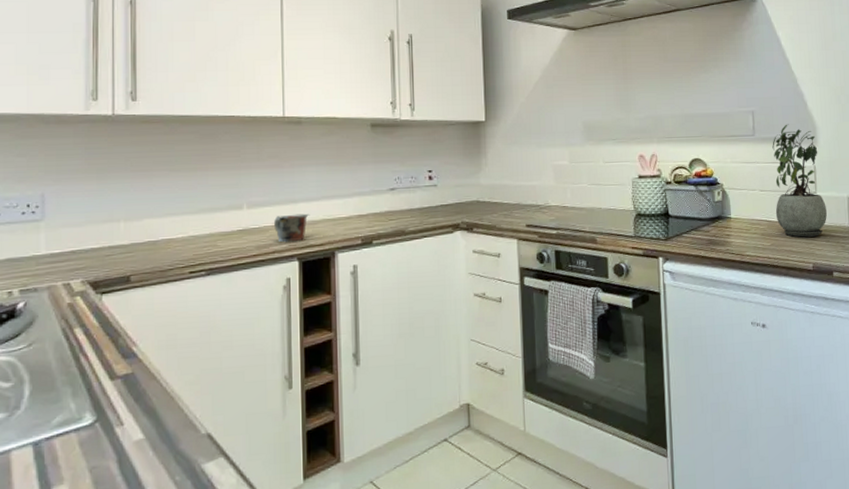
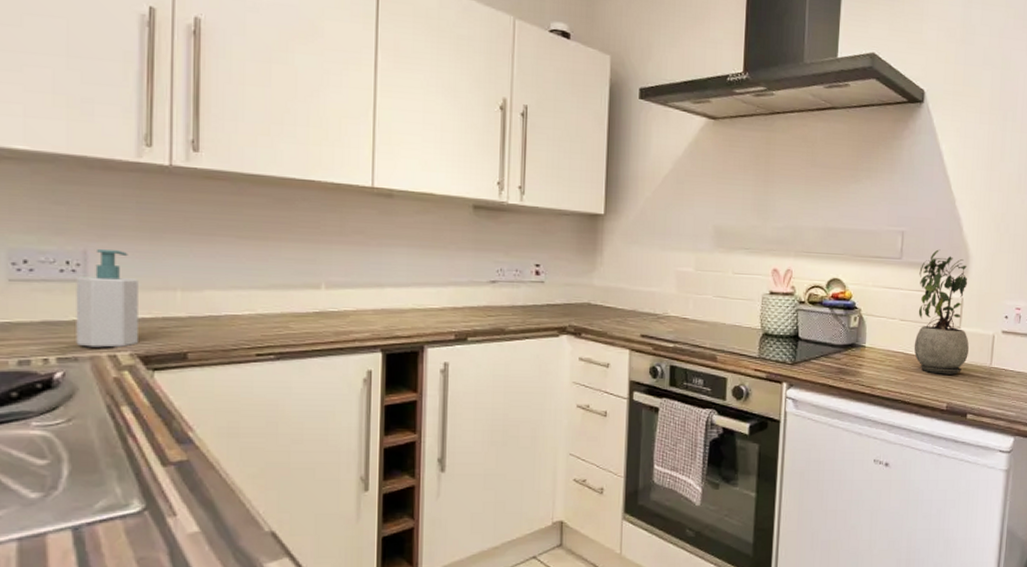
soap bottle: none [35,191,88,278] -> present [76,249,138,348]
mug: present [274,213,310,243] -> none [356,299,398,331]

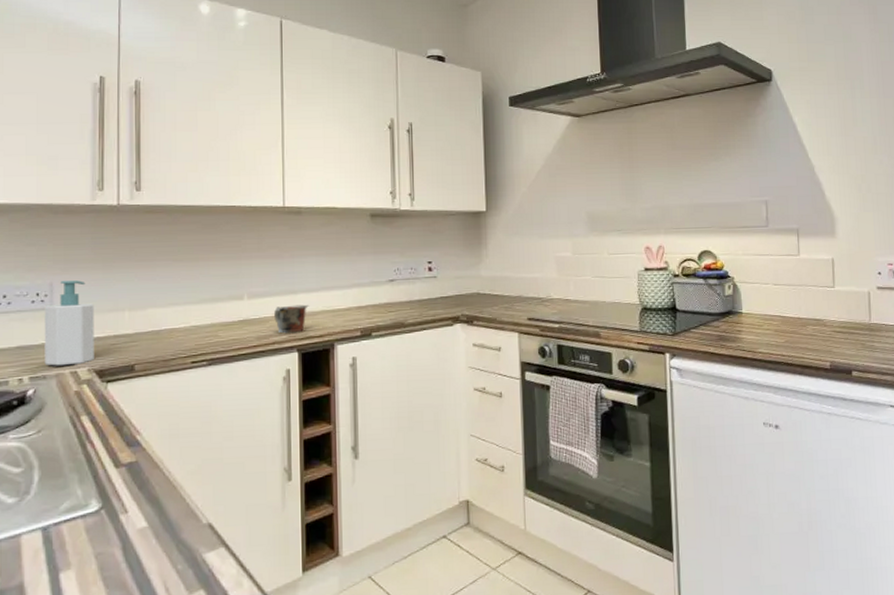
mug: none [356,299,398,331] -> present [274,304,310,334]
potted plant: present [913,249,969,375] -> none [787,214,846,334]

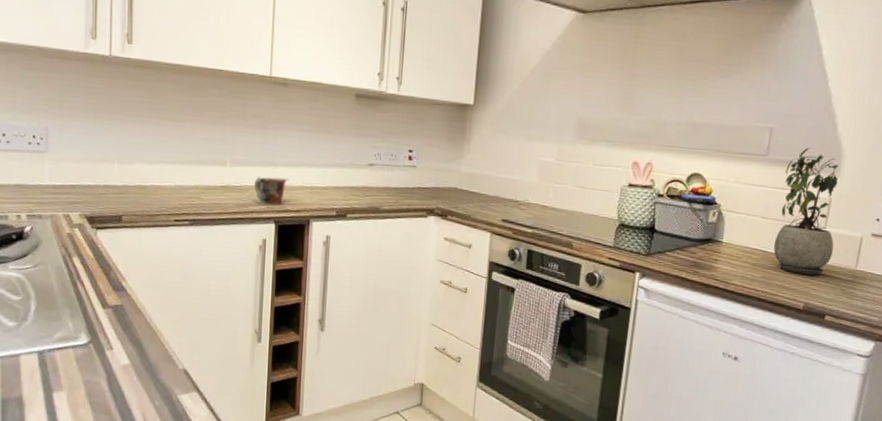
soap bottle: present [44,280,94,366] -> none [40,126,86,209]
potted plant: none [787,214,846,334] -> present [773,147,839,275]

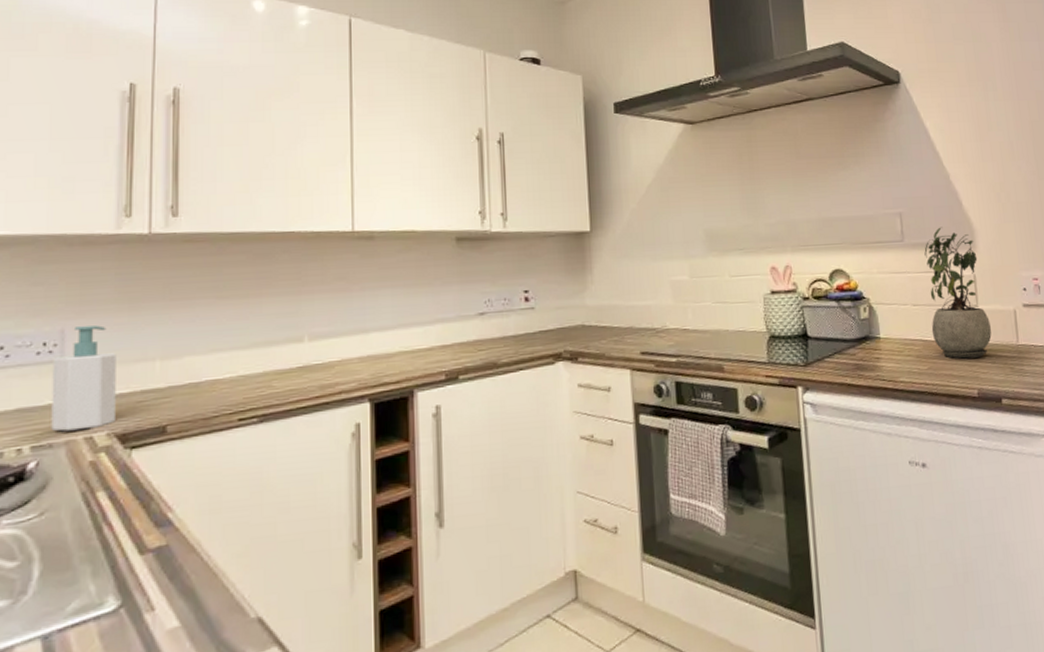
soap bottle: none [40,126,86,209] -> present [51,325,116,432]
mug: present [254,177,289,205] -> none [341,345,384,381]

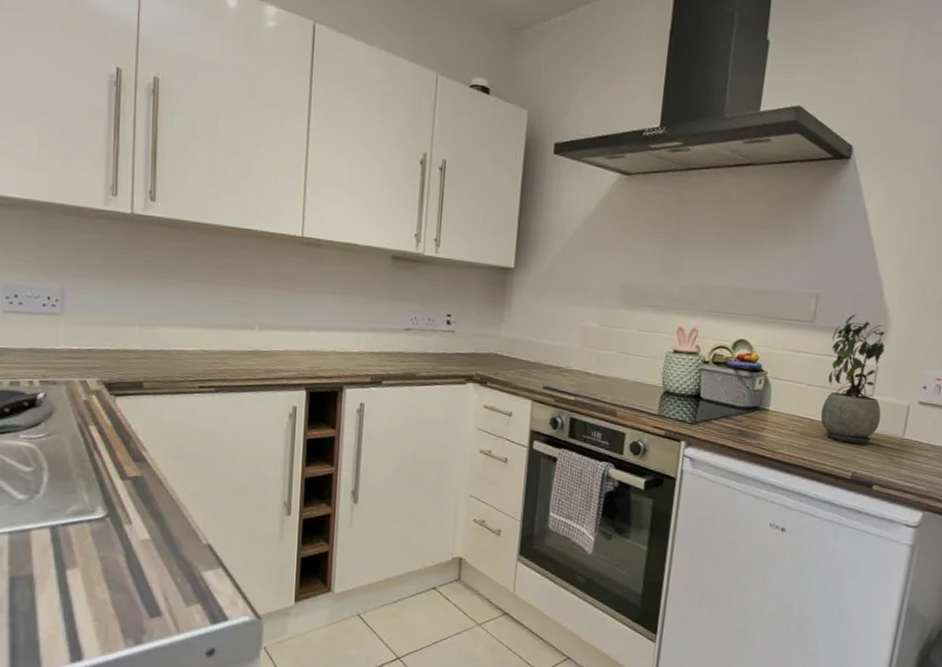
soap bottle: present [51,325,116,432] -> none [55,287,105,374]

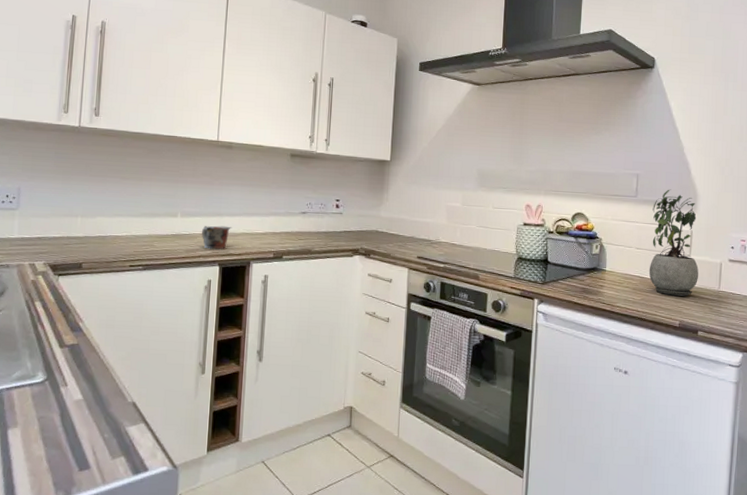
mug: none [285,341,321,371] -> present [202,225,232,250]

